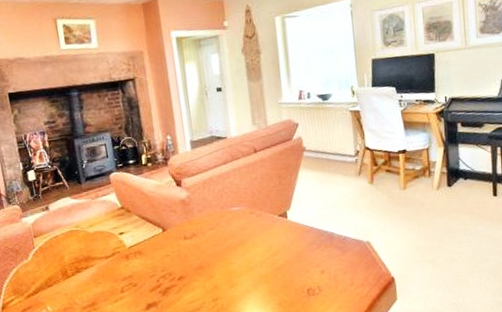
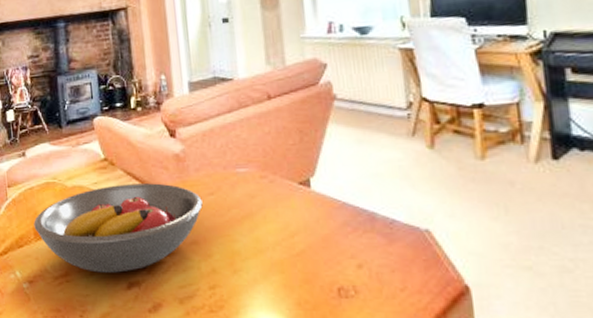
fruit bowl: none [61,224,206,300] -> present [34,183,203,273]

